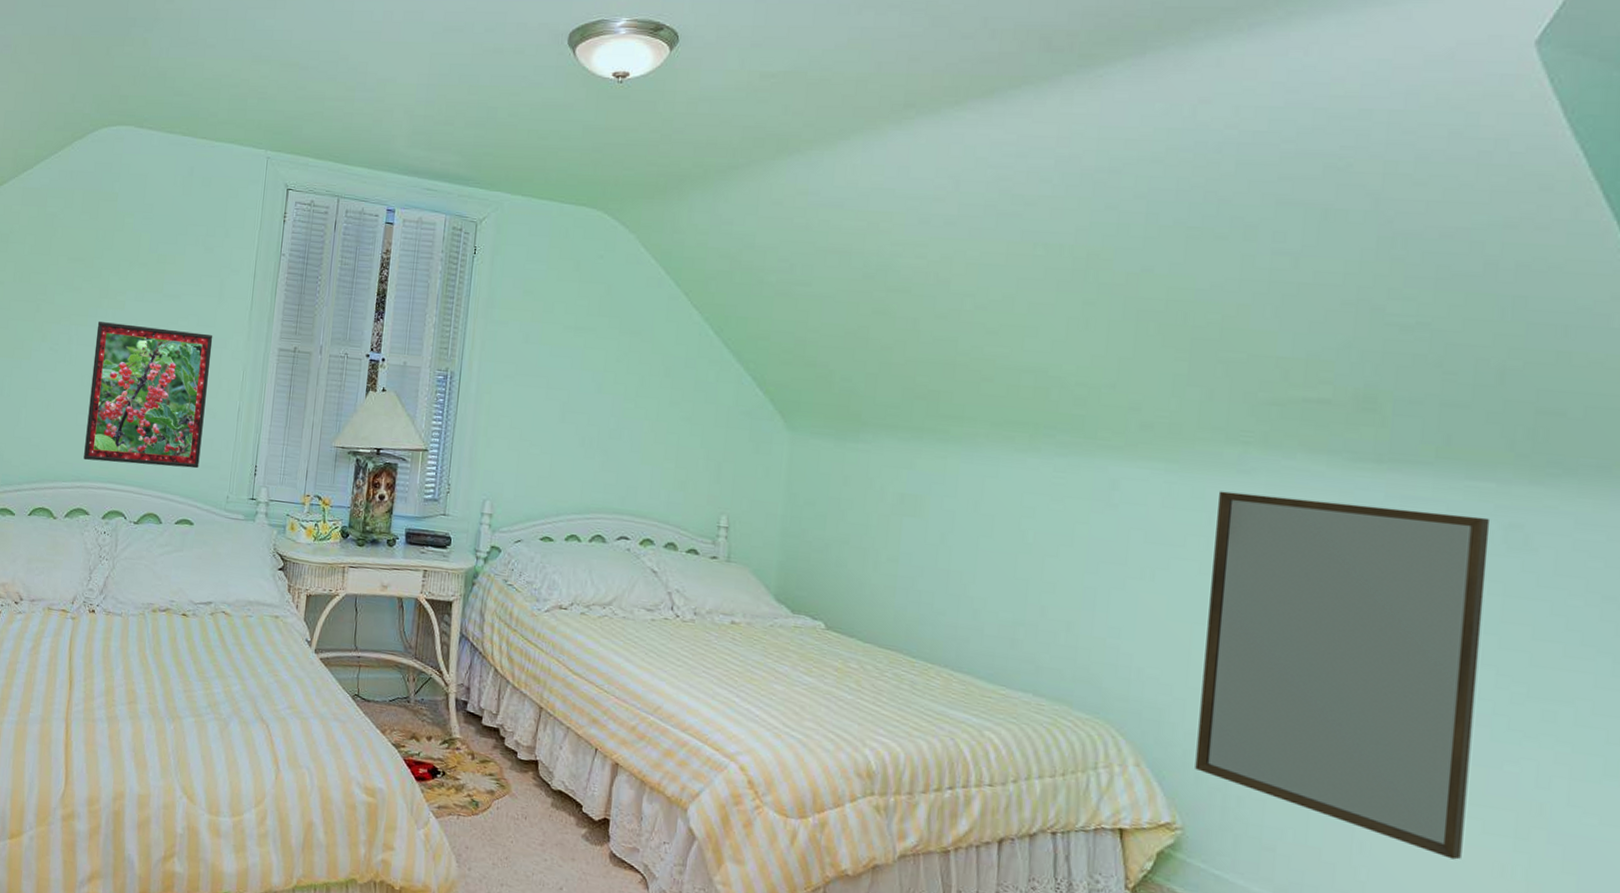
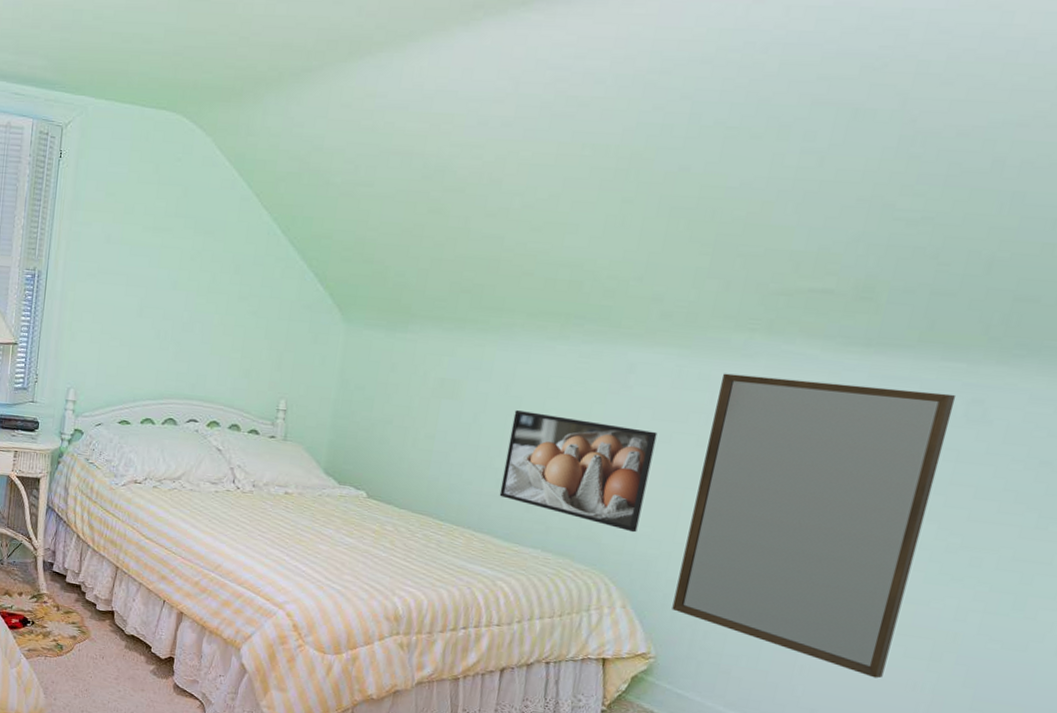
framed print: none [978,530,1153,675] -> present [499,410,658,533]

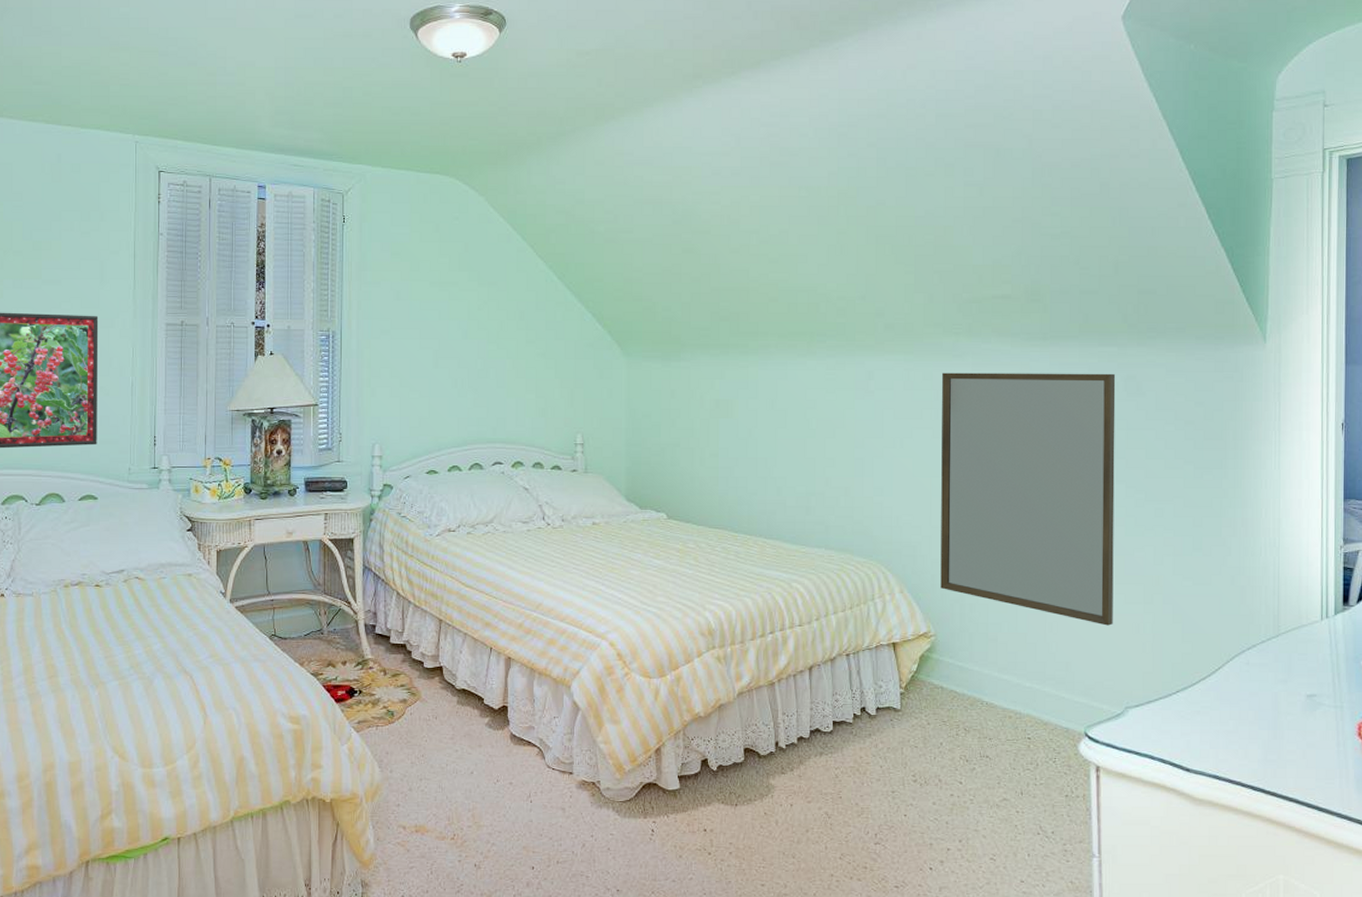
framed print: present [499,410,658,533] -> none [781,422,901,522]

